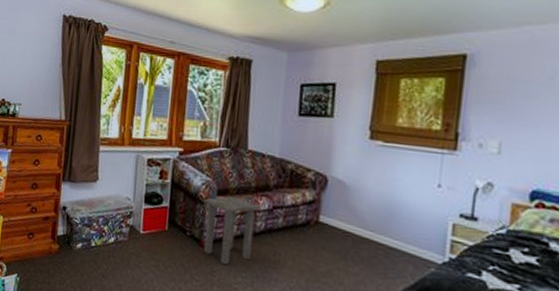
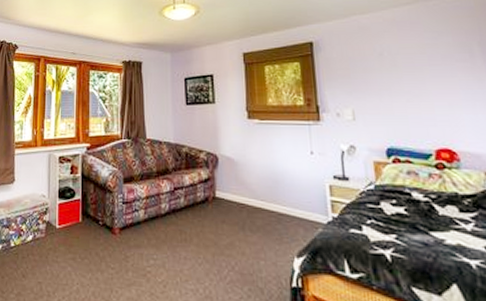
side table: present [203,196,259,265] -> none [112,183,162,248]

